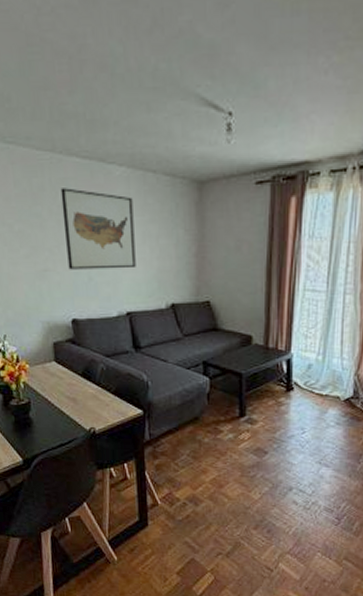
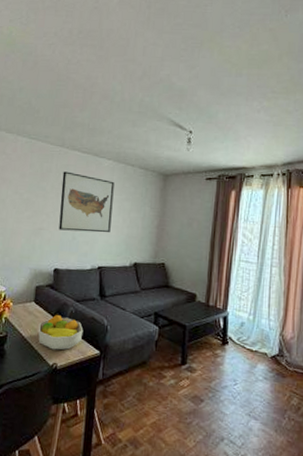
fruit bowl: none [65,373,120,413] -> present [38,314,84,350]

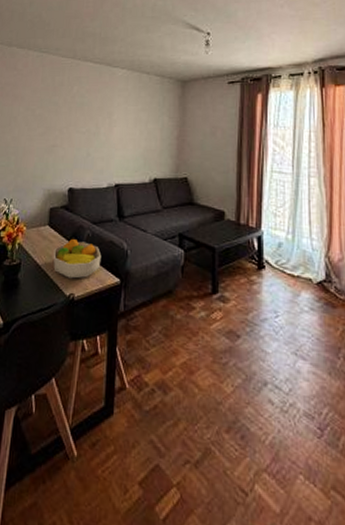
wall art: present [59,171,115,233] -> none [72,84,129,147]

